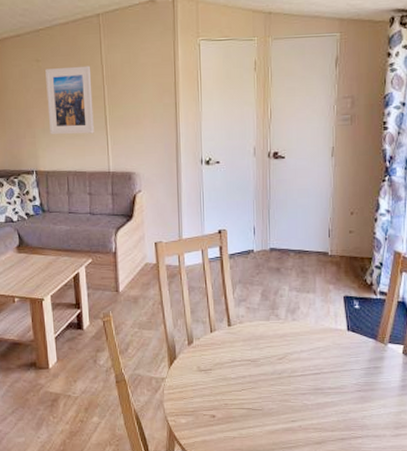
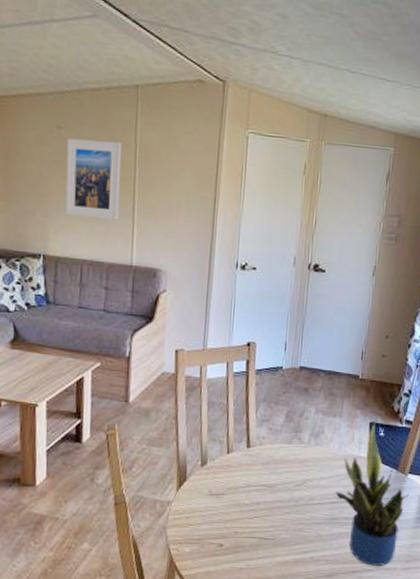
potted plant: none [317,294,391,433] -> present [335,420,409,566]

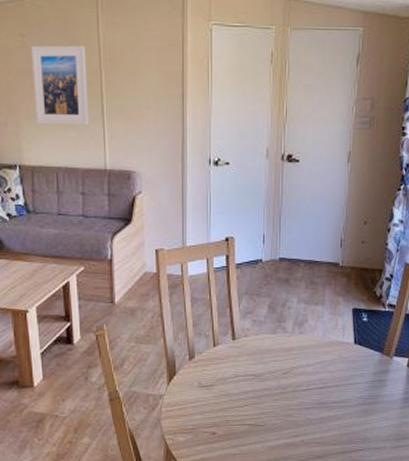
potted plant: present [335,420,409,566] -> none [322,306,395,446]

